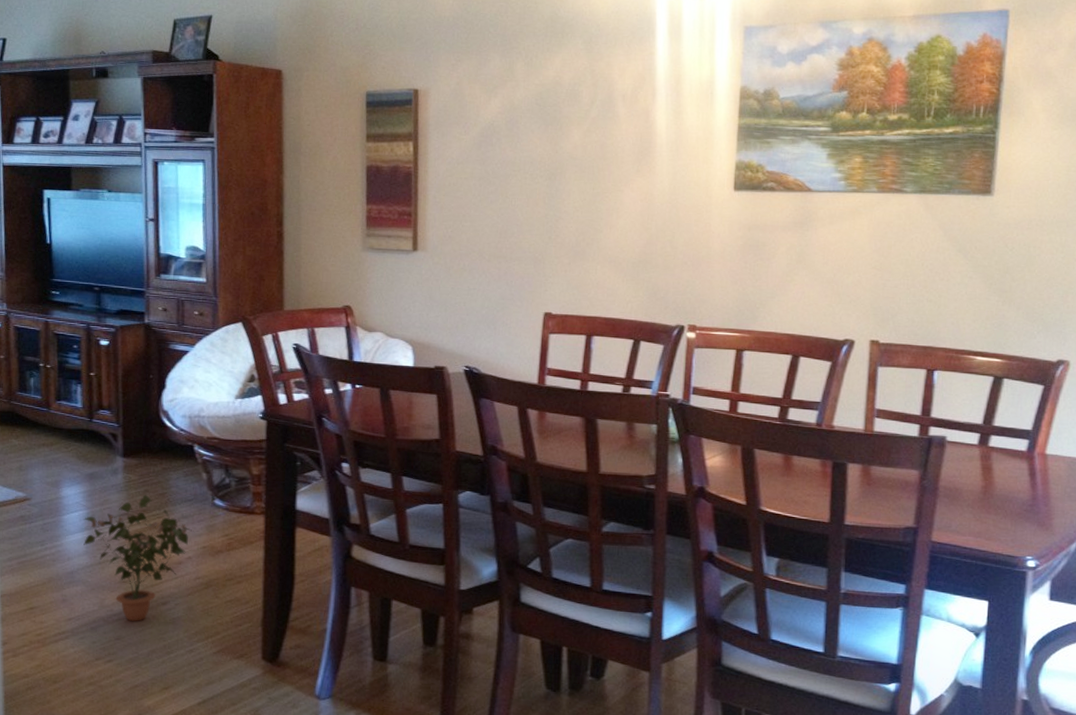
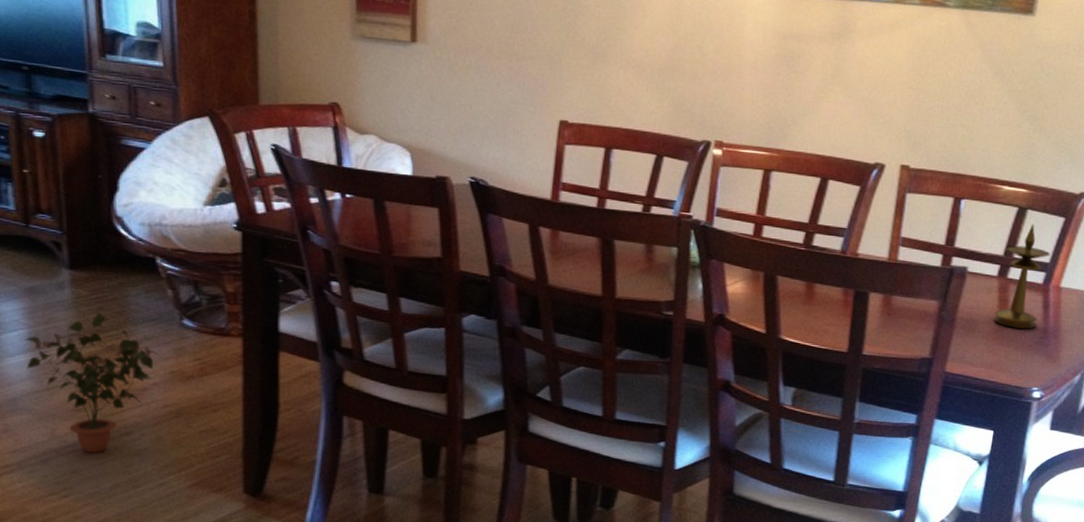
candlestick: none [978,392,1032,497] -> present [994,224,1051,329]

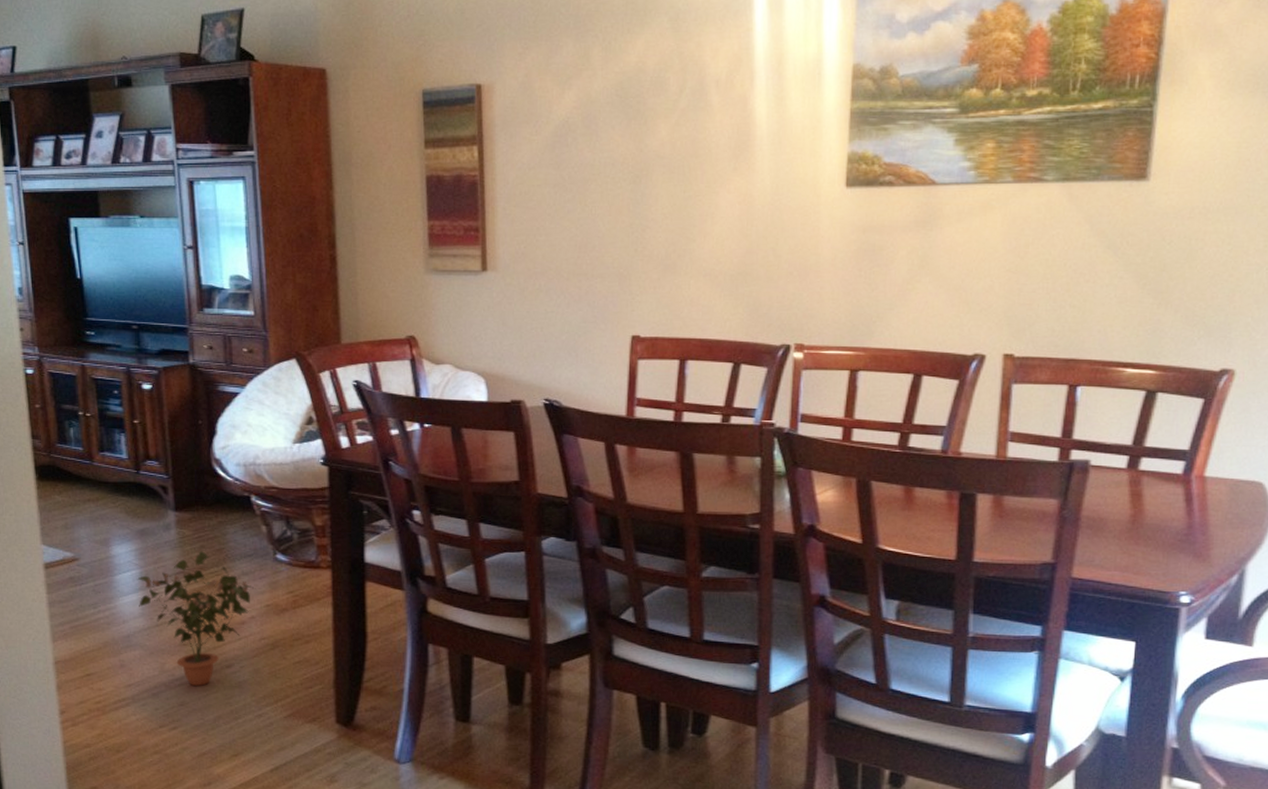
candlestick: present [994,224,1051,329] -> none [1126,408,1189,525]

